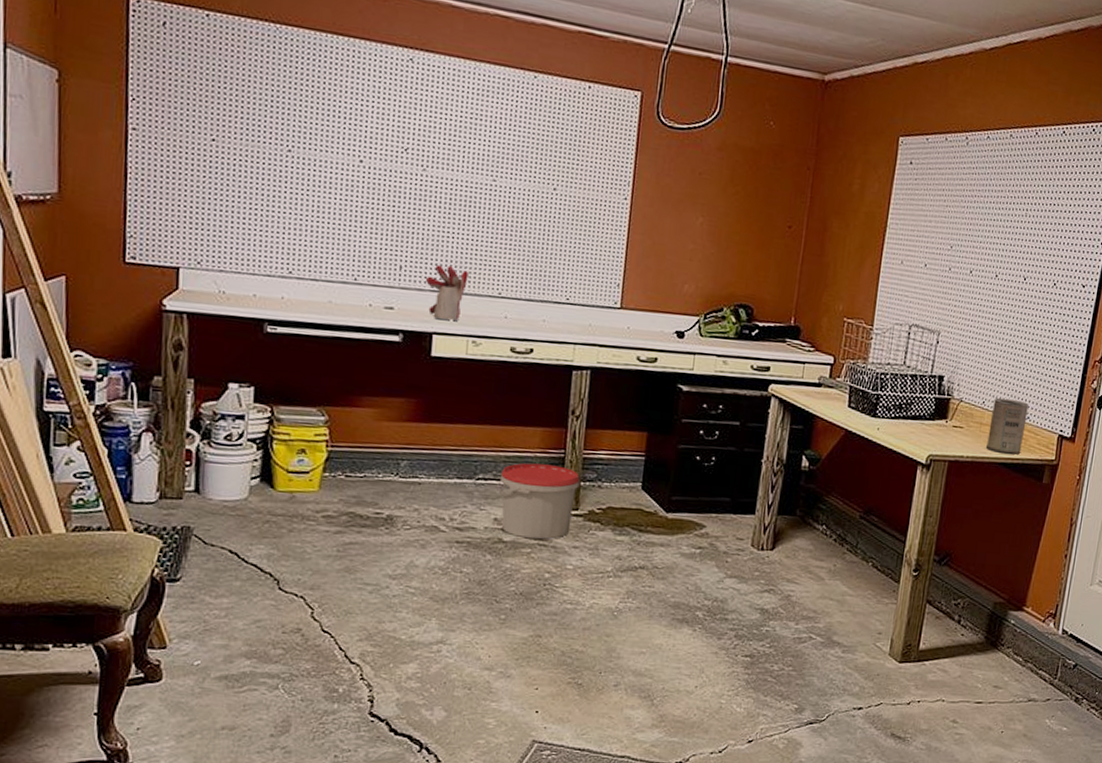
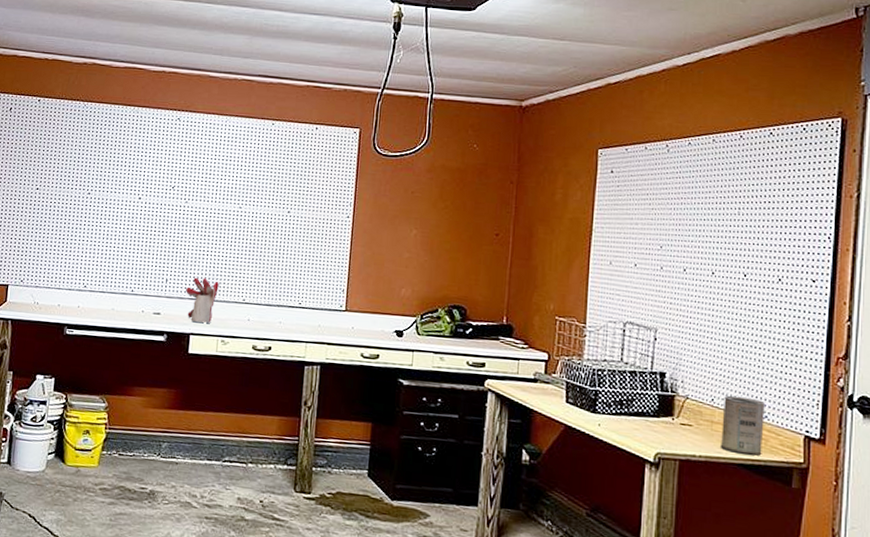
bucket: present [500,463,580,539] -> none [242,448,312,520]

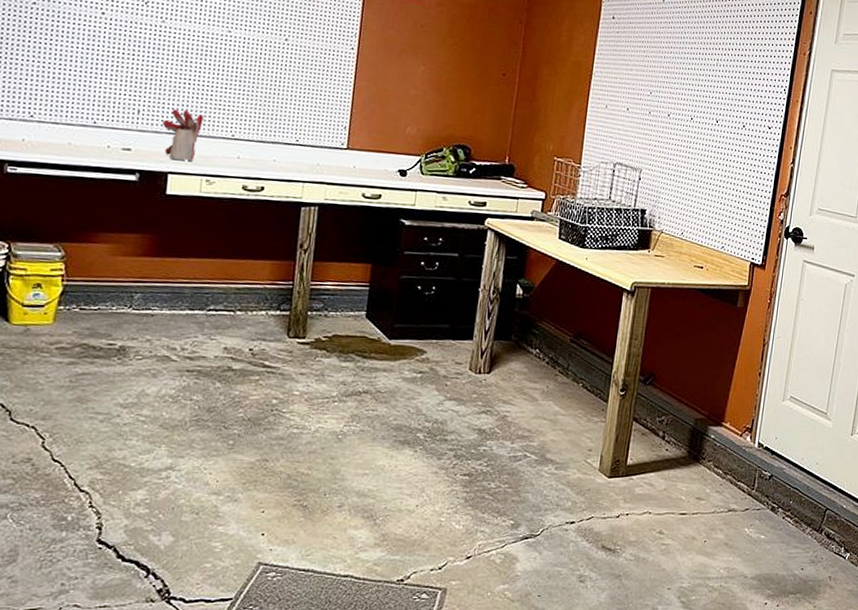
paint can: present [719,395,765,456] -> none [685,229,723,281]

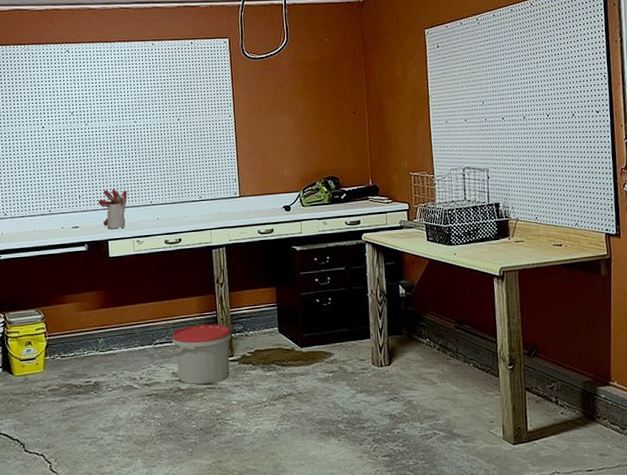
bucket: none [230,294,307,367] -> present [172,324,231,385]

